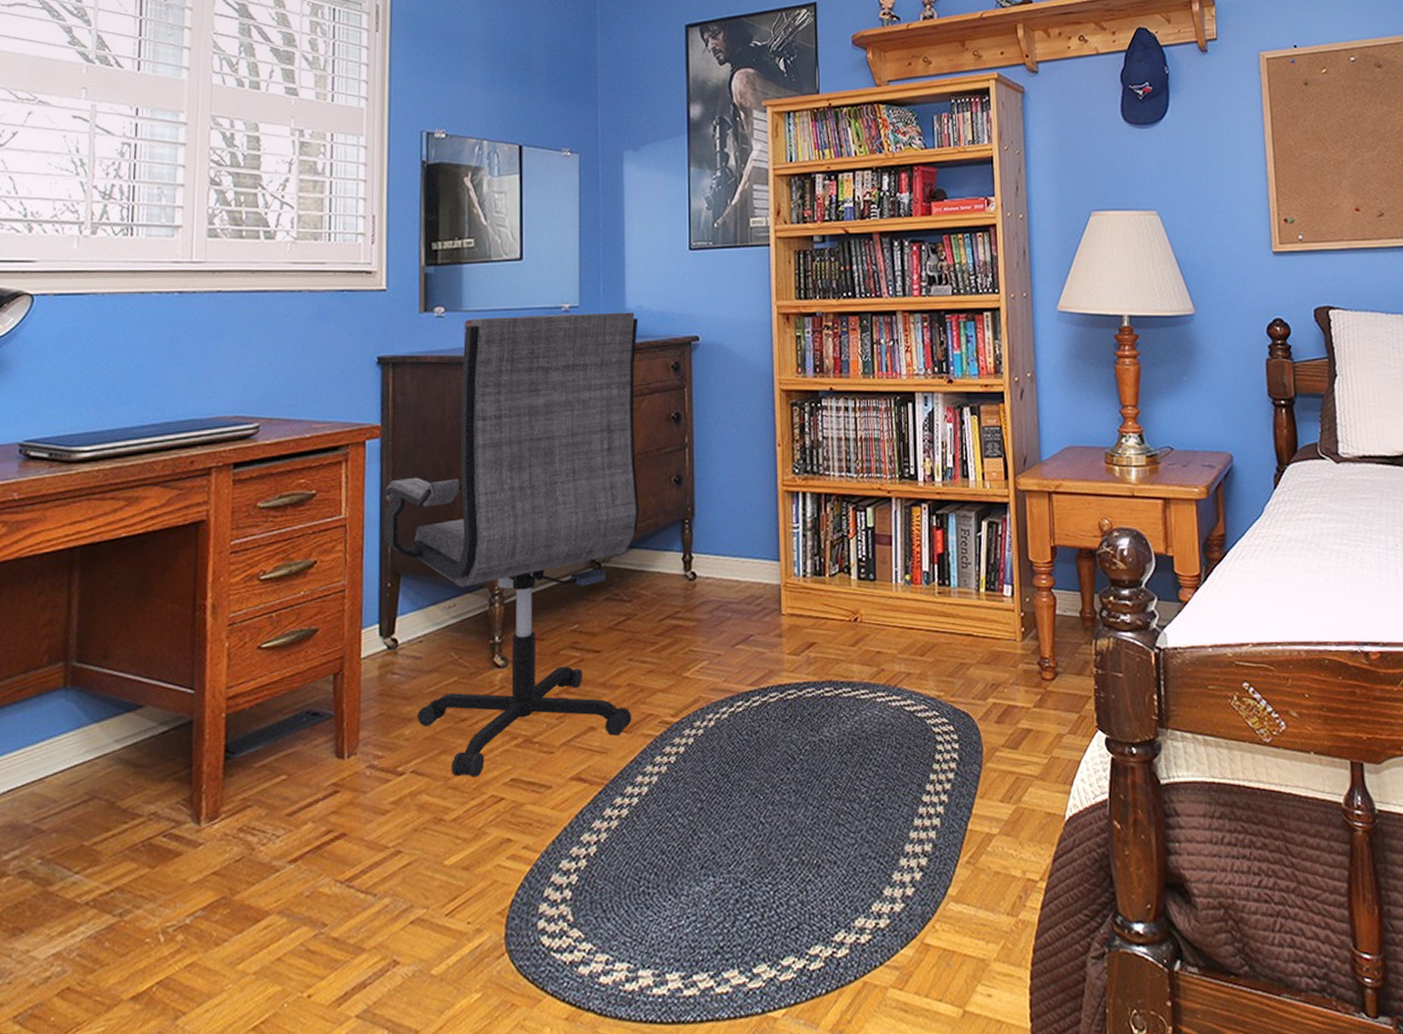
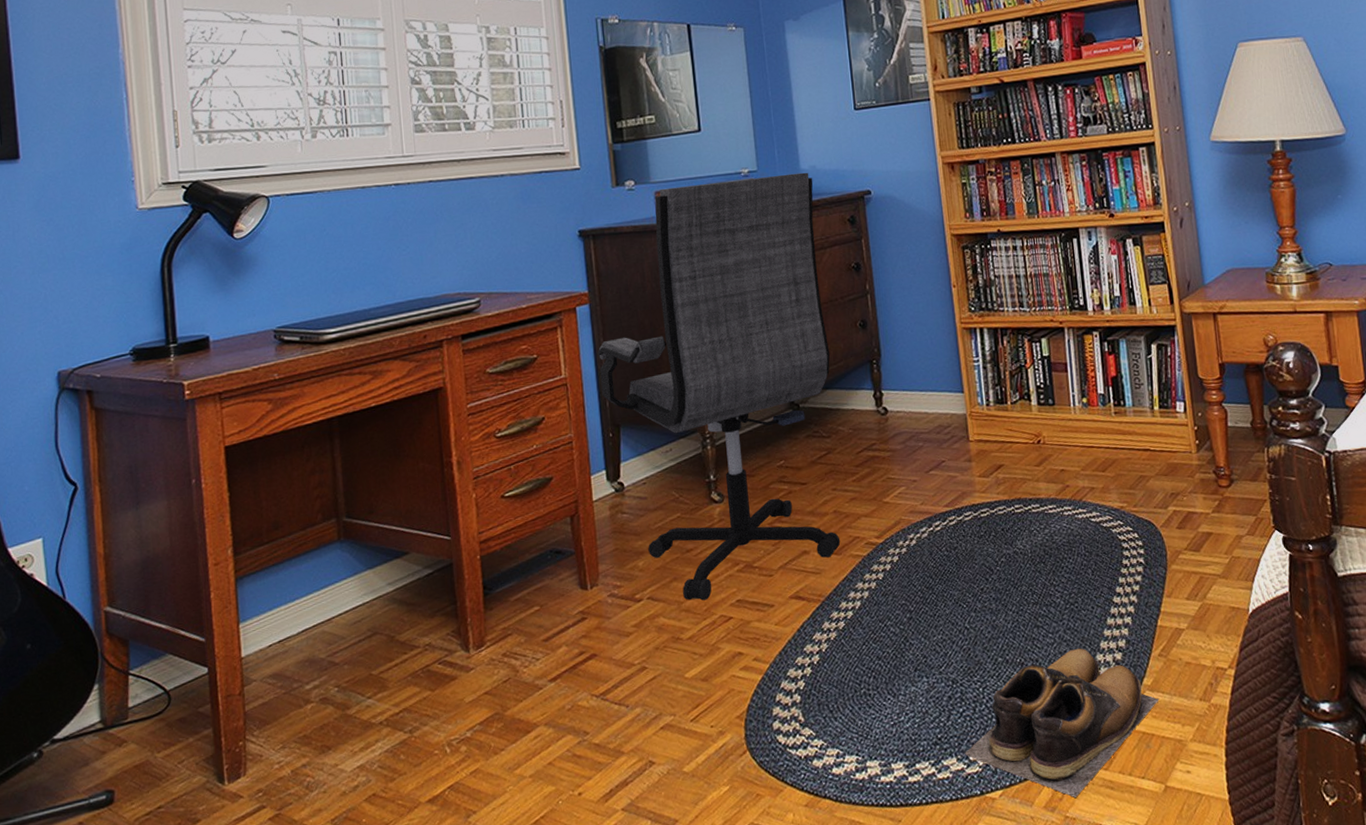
shoes: none [748,850,964,1020] -> present [965,648,1159,797]

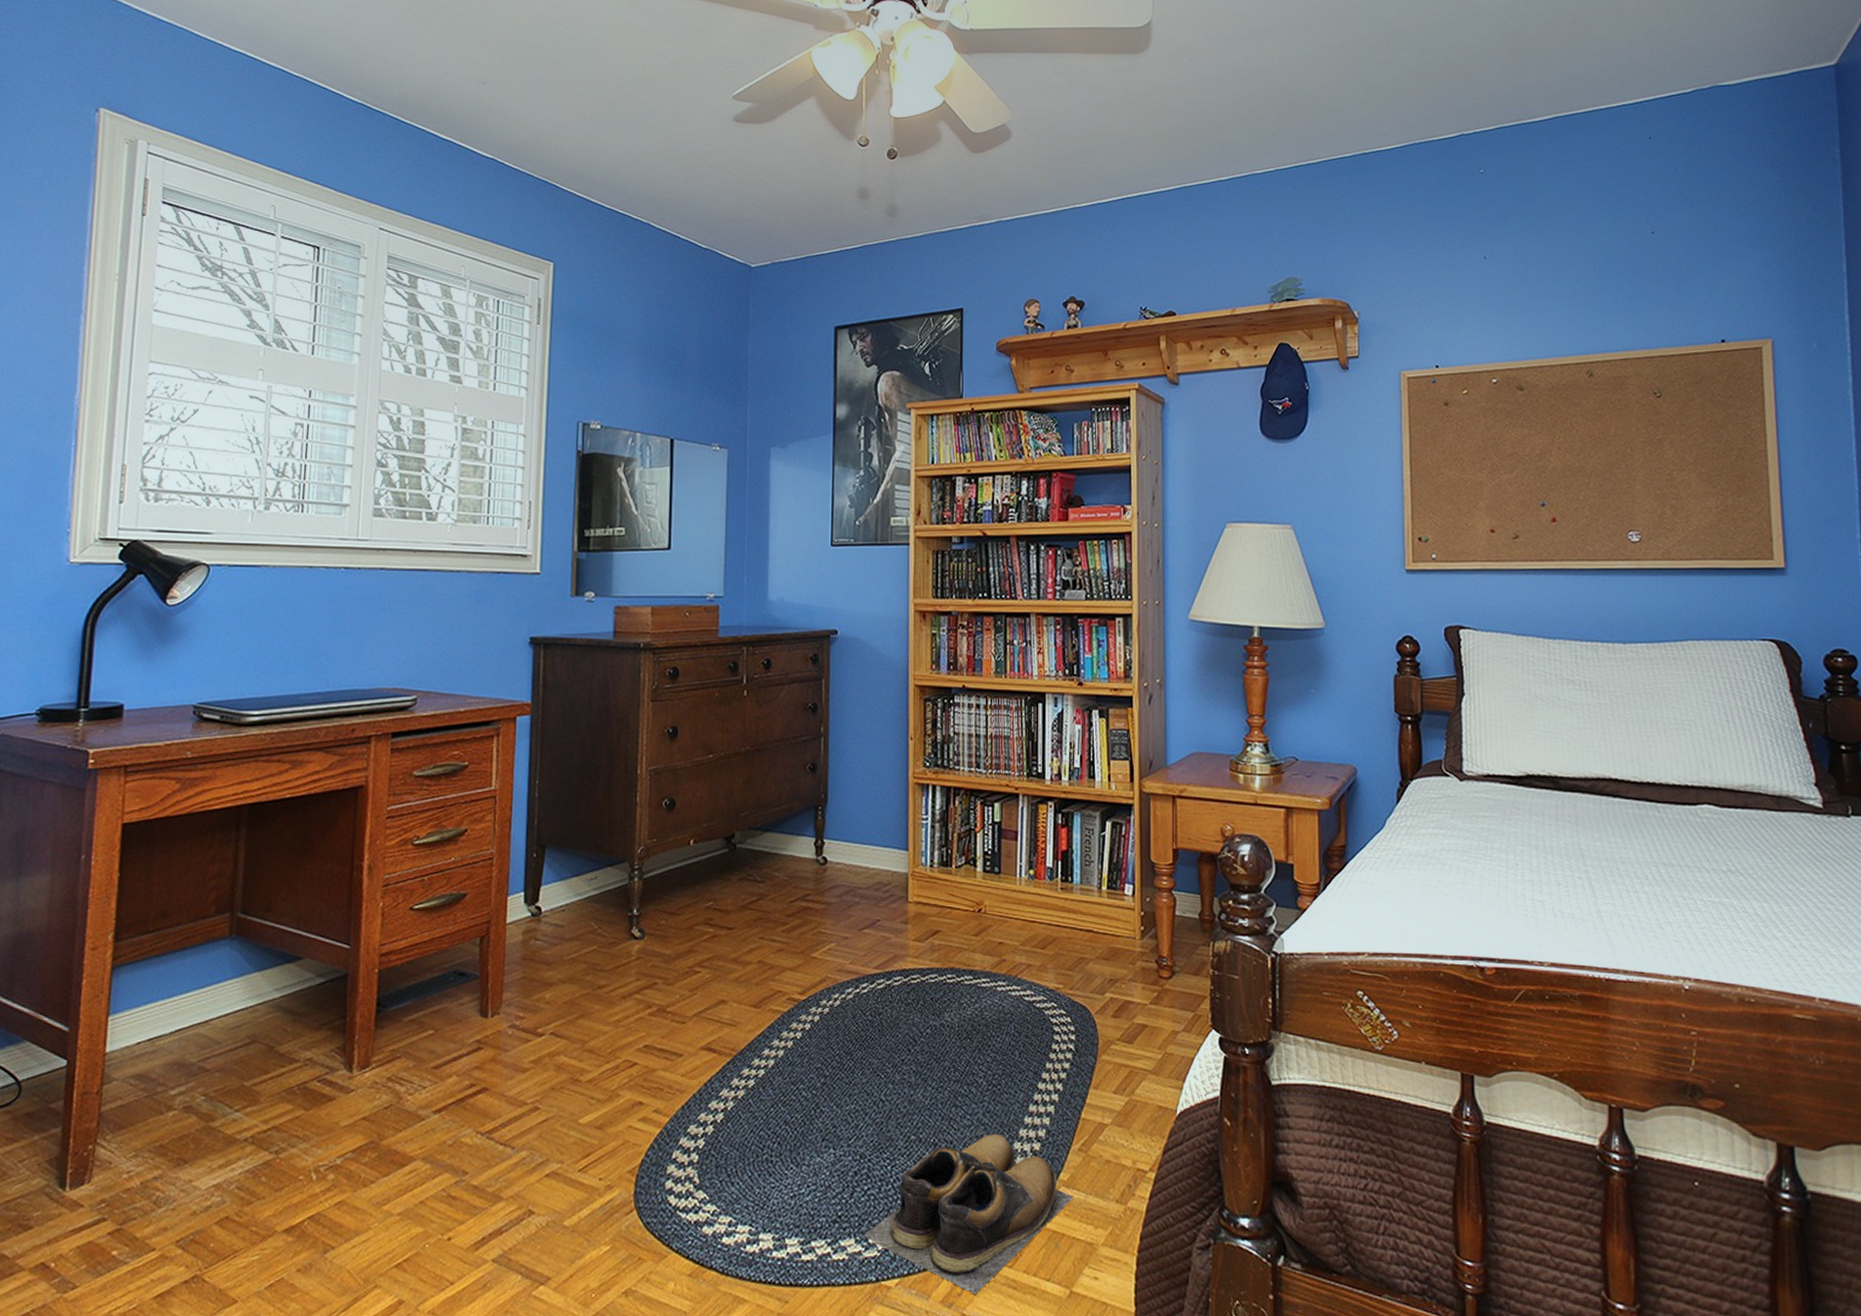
office chair: present [597,172,841,601] -> none [531,603,780,1042]

